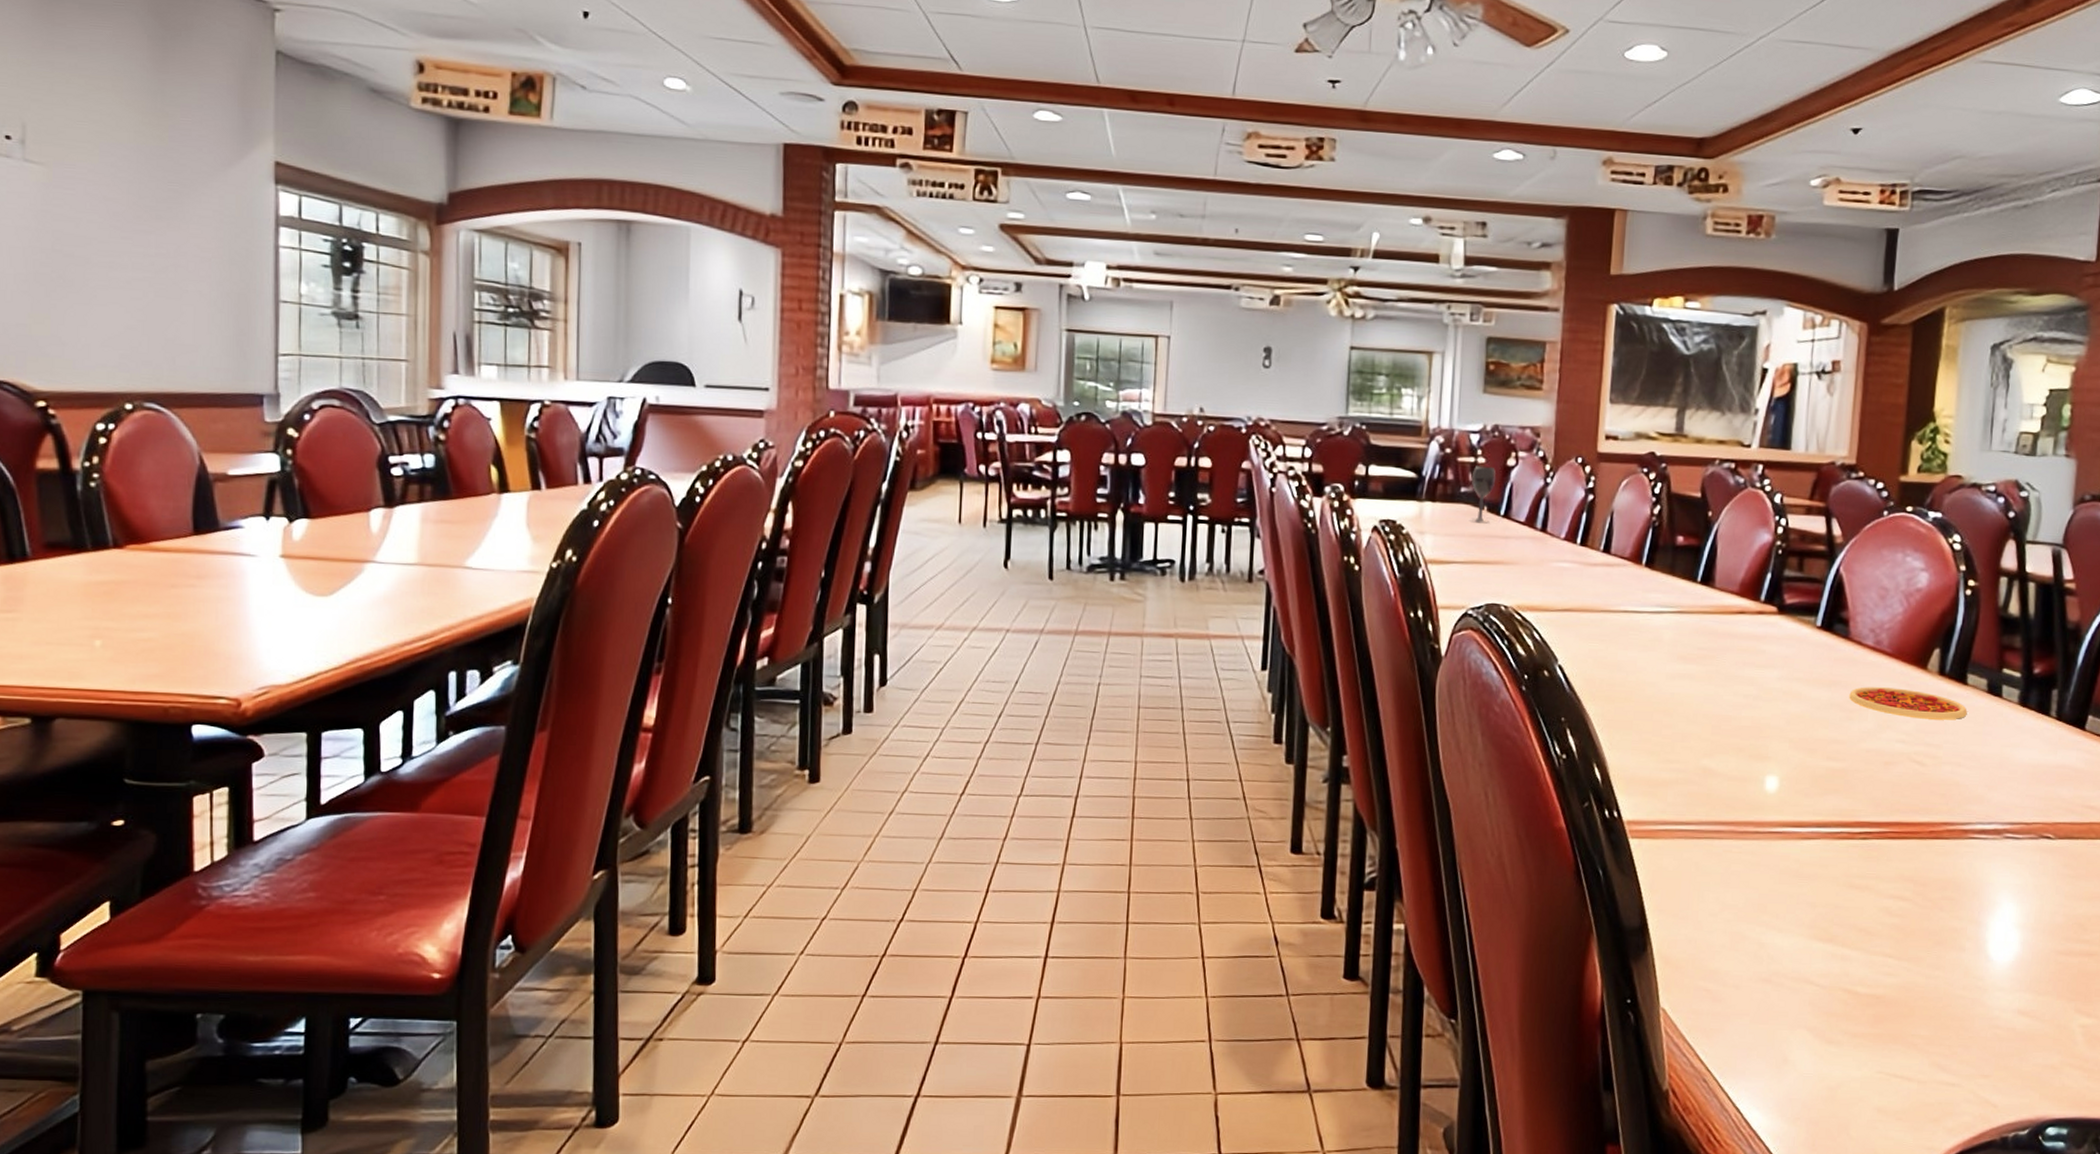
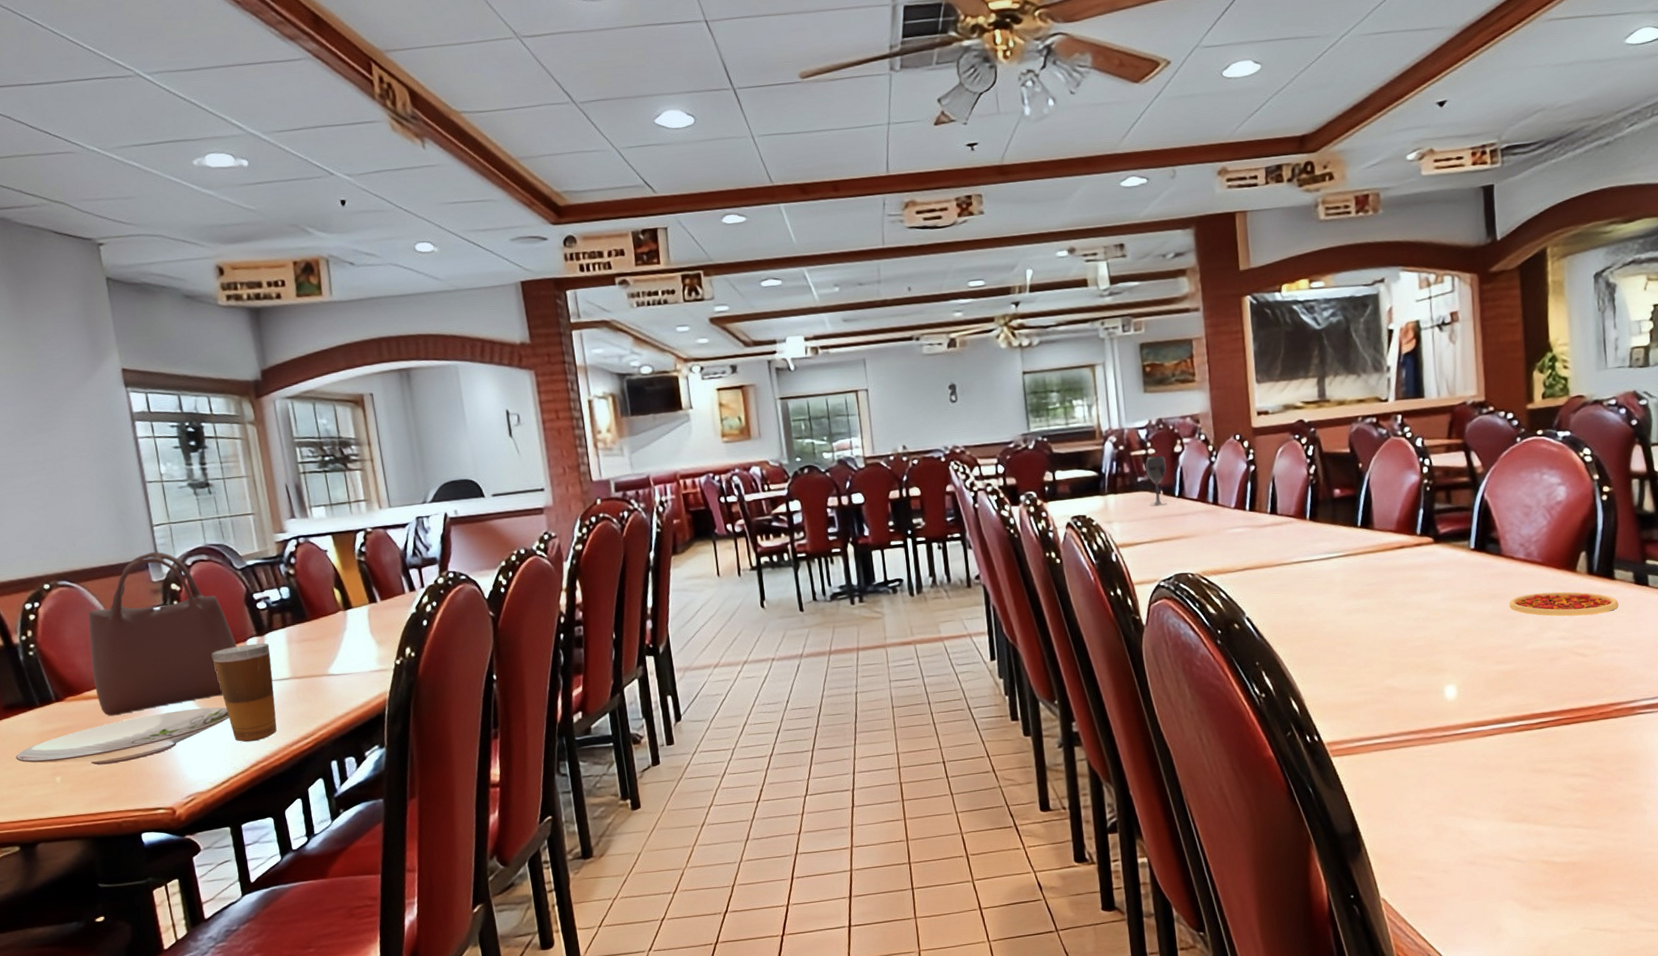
plate: none [47,581,332,634] -> present [15,707,230,765]
handbag: none [166,386,358,576] -> present [88,552,238,716]
beverage cup: none [324,515,398,634] -> present [212,643,277,743]

